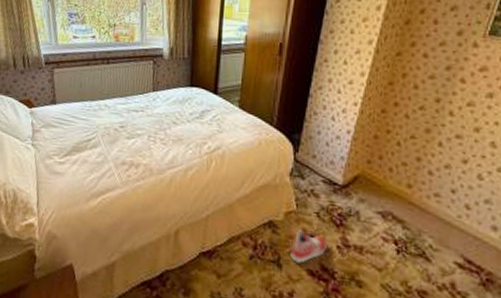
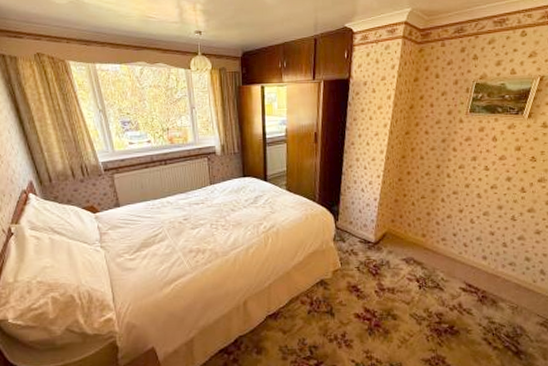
sneaker: present [290,229,327,264] -> none [340,283,367,310]

